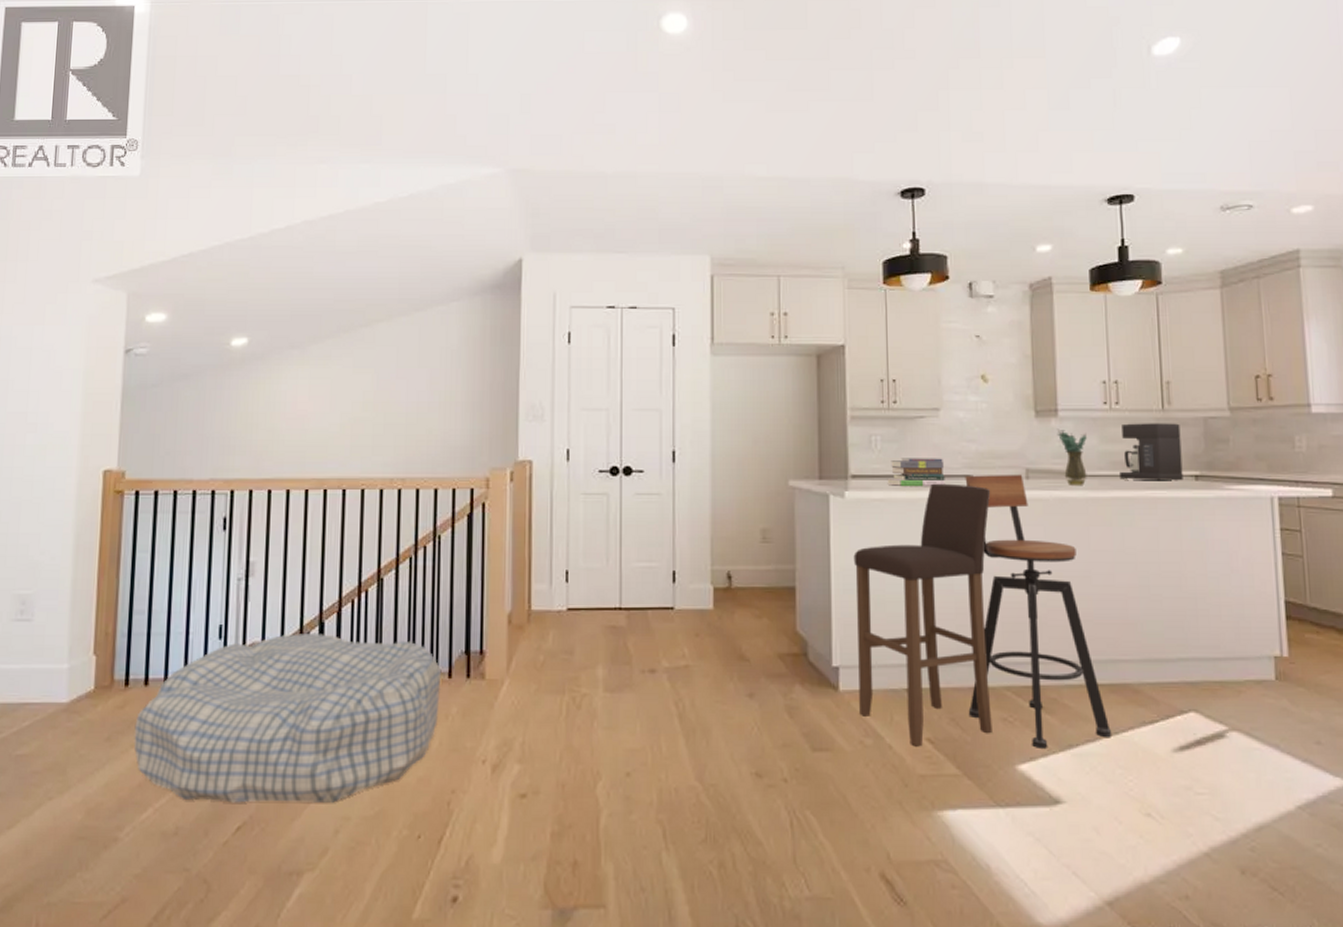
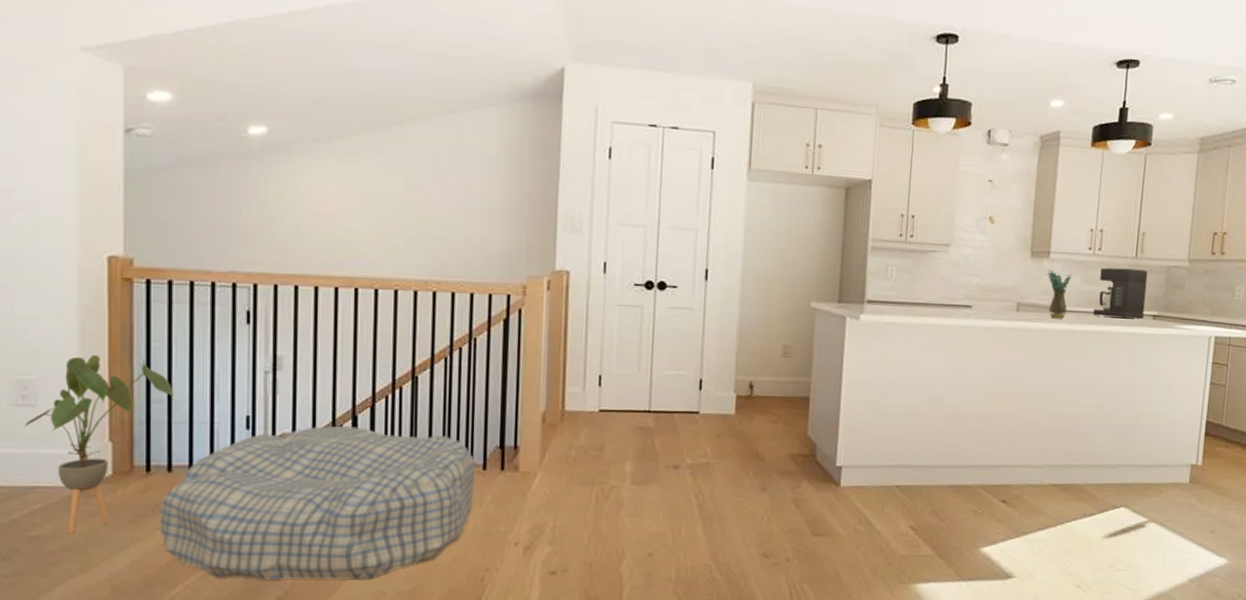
house plant: none [20,567,154,753] -> present [24,354,174,535]
bar stool: present [853,483,992,747] -> none [856,311,986,533]
books: present [887,458,945,486] -> none [898,287,949,314]
bar stool: present [965,474,1112,748] -> none [946,305,1059,535]

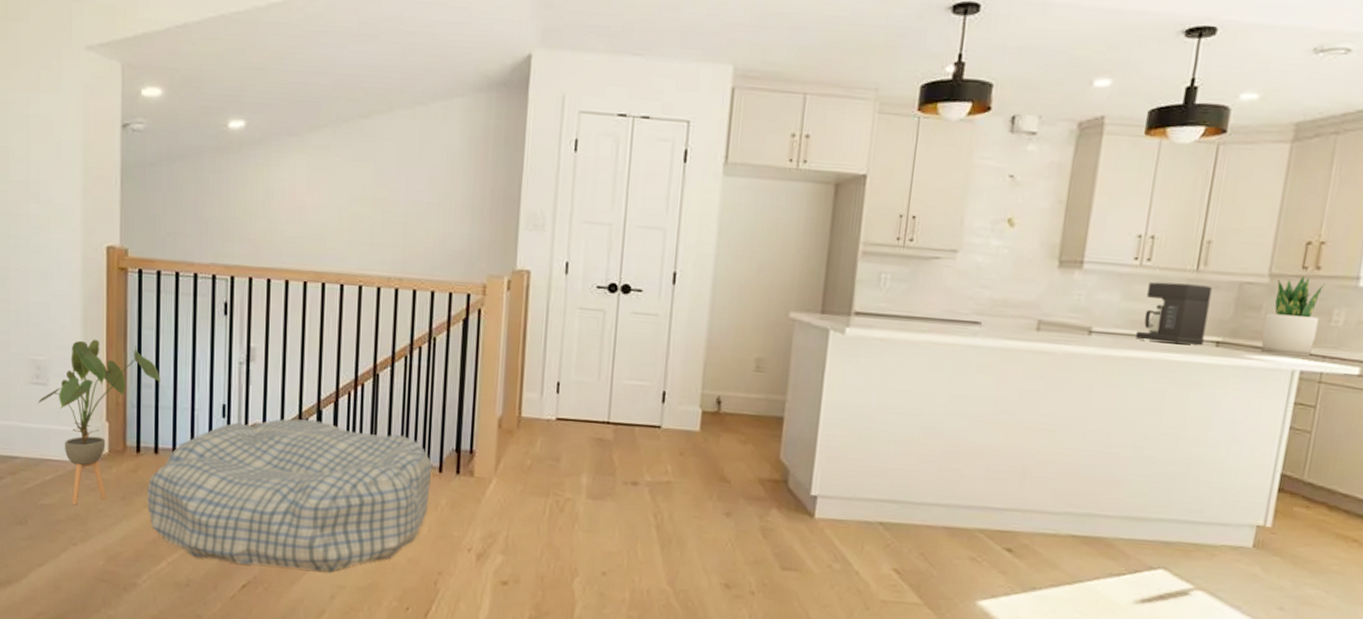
vase: present [1047,269,1071,320] -> none [1077,281,1110,343]
planter: none [1186,259,1228,325] -> present [1261,275,1325,357]

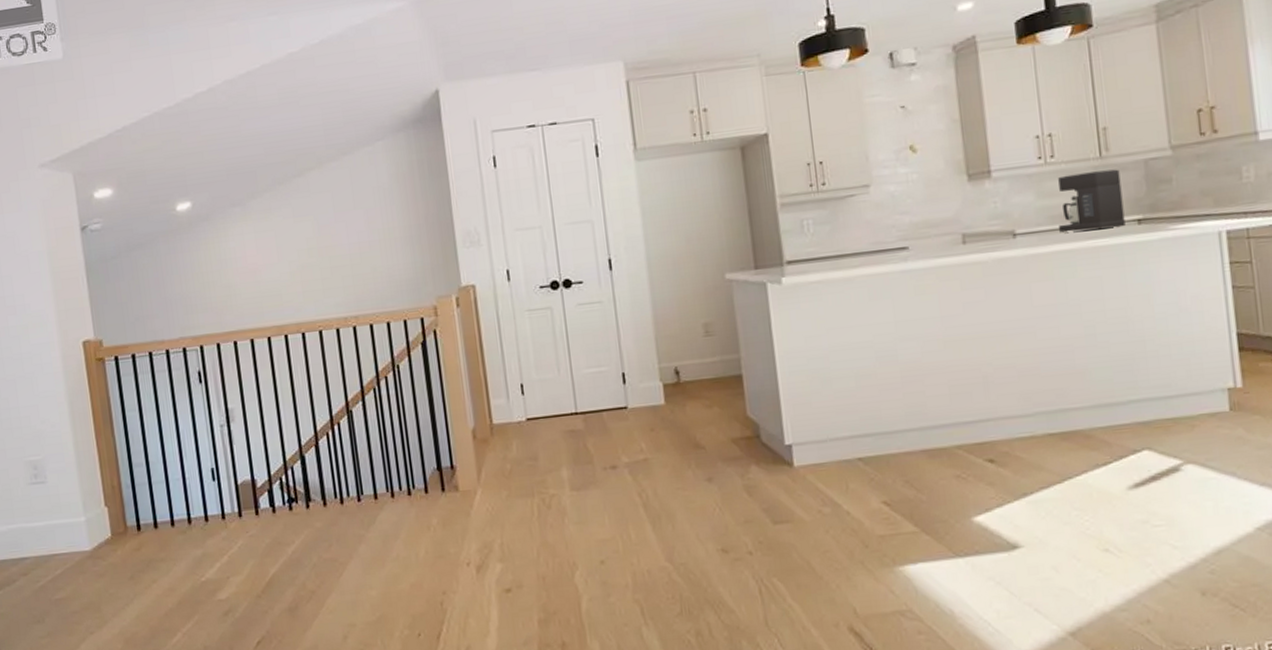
house plant: present [37,339,160,506] -> none [39,428,150,595]
dog bed: present [147,419,433,572] -> none [152,464,422,623]
planter: present [1261,275,1325,357] -> none [1178,141,1233,221]

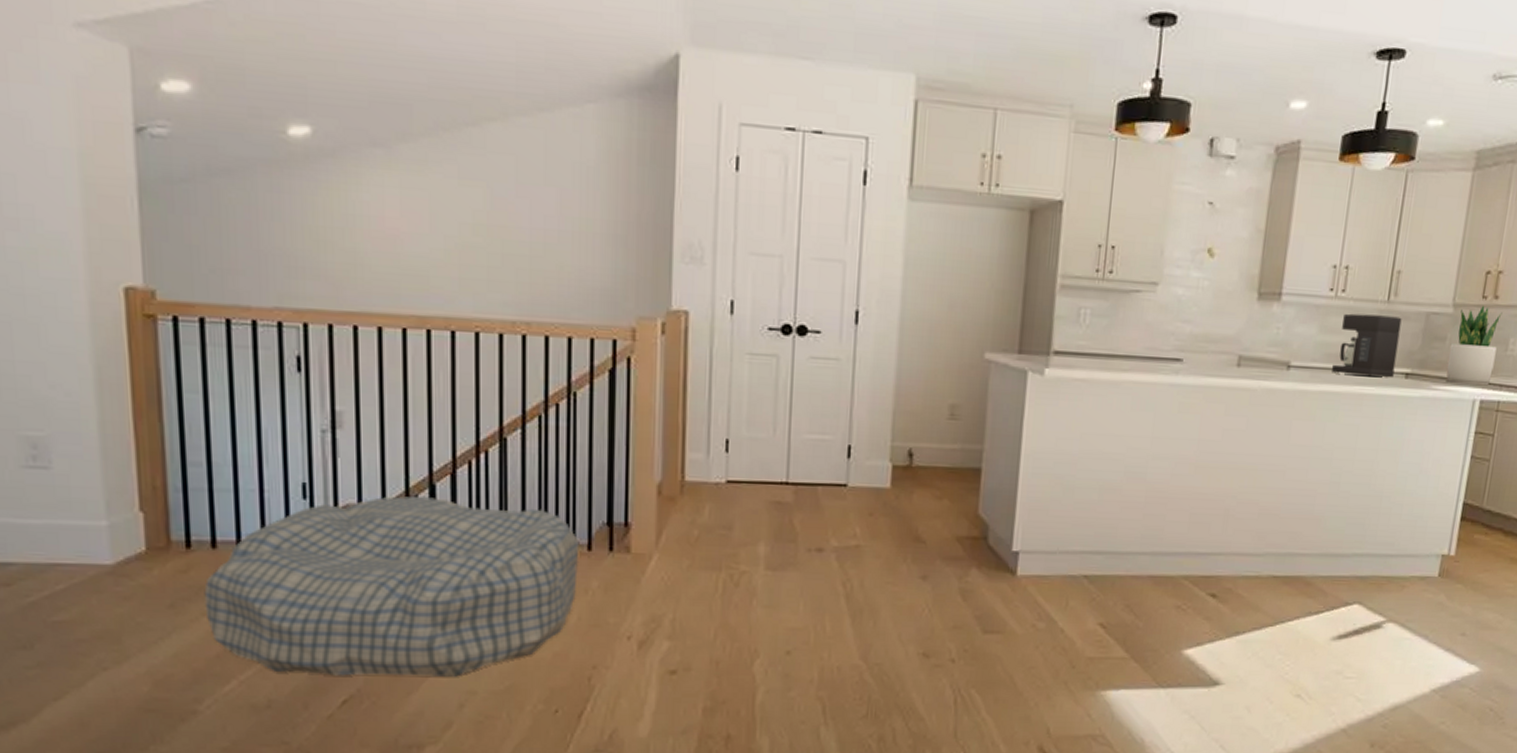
dog bed: none [152,464,422,623] -> present [204,495,580,677]
planter: none [1178,141,1233,221] -> present [1446,305,1502,386]

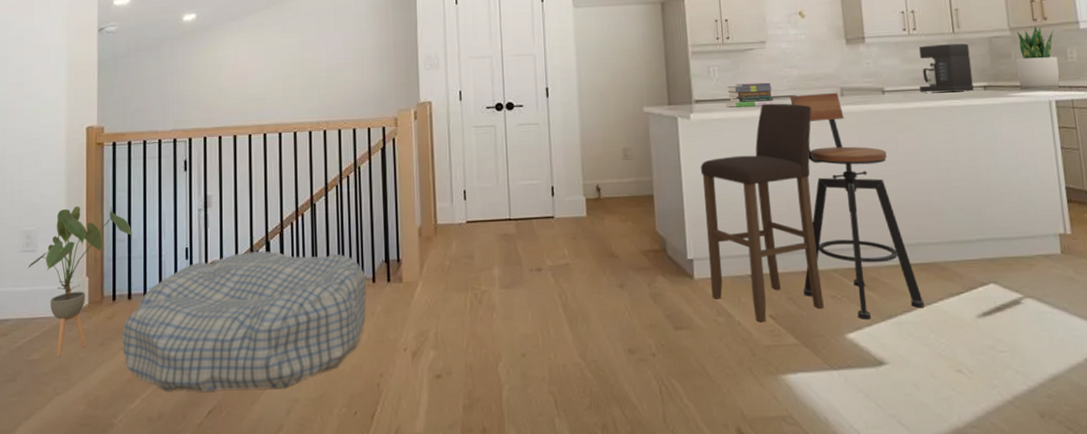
house plant: none [37,407,214,620] -> present [27,206,132,358]
bar stool: none [1035,365,1199,631] -> present [700,103,824,323]
books: none [1091,335,1155,368] -> present [725,82,774,108]
bar stool: none [1144,358,1279,635] -> present [790,92,925,319]

